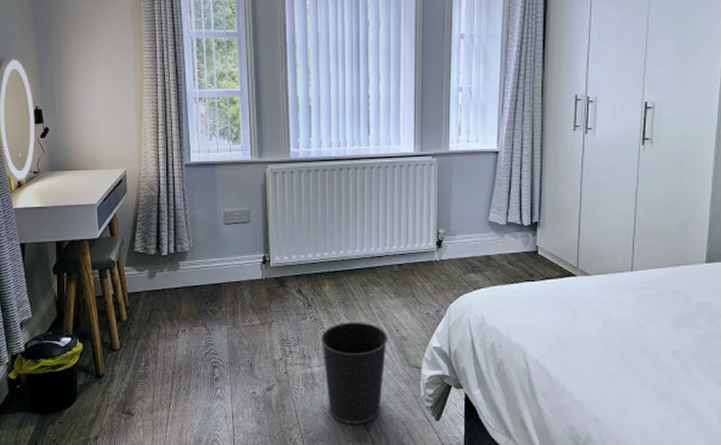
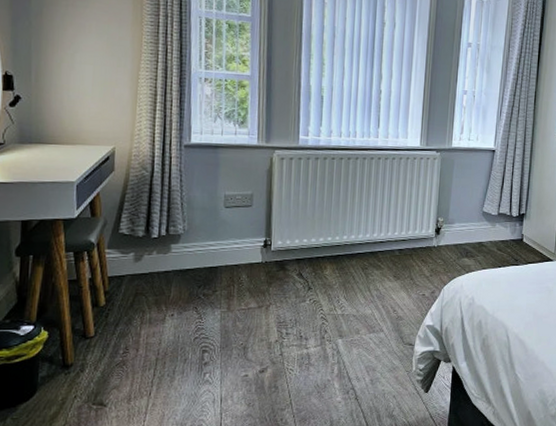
wastebasket: present [320,321,388,424] -> none [318,303,385,401]

